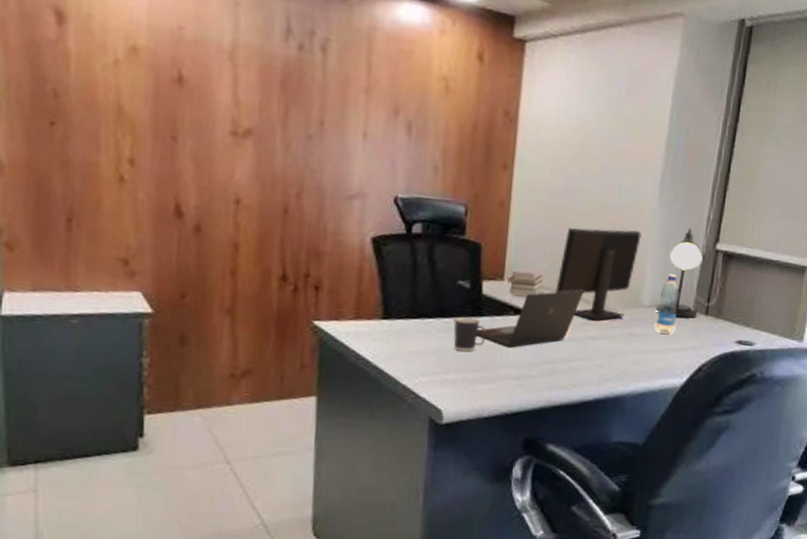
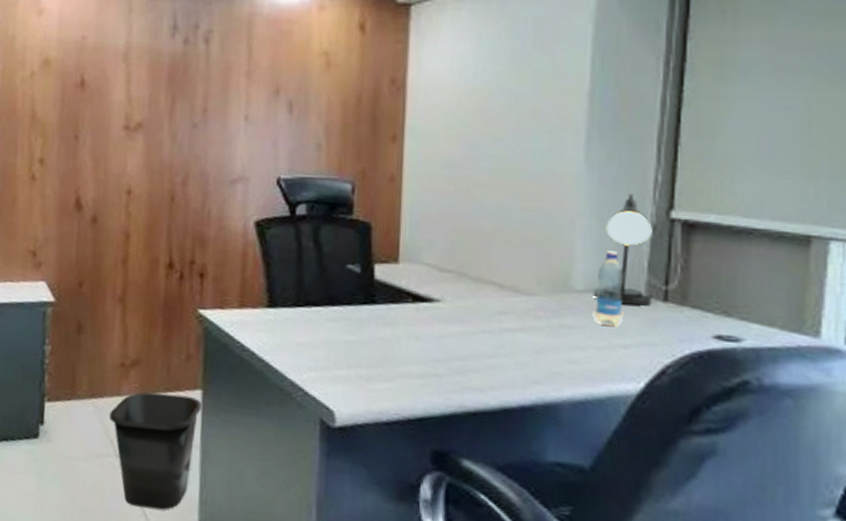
waste bin: none [218,400,317,508] -> present [109,392,202,510]
mug: present [453,317,486,352] -> none [344,305,381,344]
laptop: present [476,290,584,348] -> none [370,273,496,341]
books: present [508,267,546,298] -> none [403,248,449,283]
computer monitor: present [555,227,642,322] -> none [461,199,566,311]

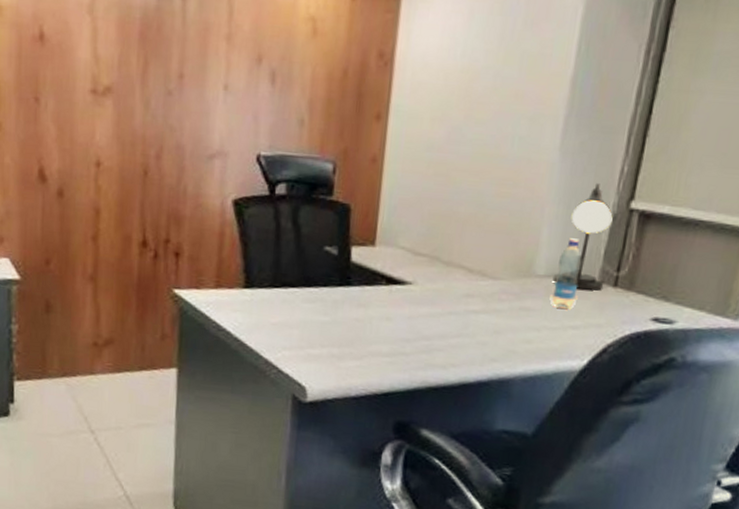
waste bin: present [109,392,202,510] -> none [82,371,178,480]

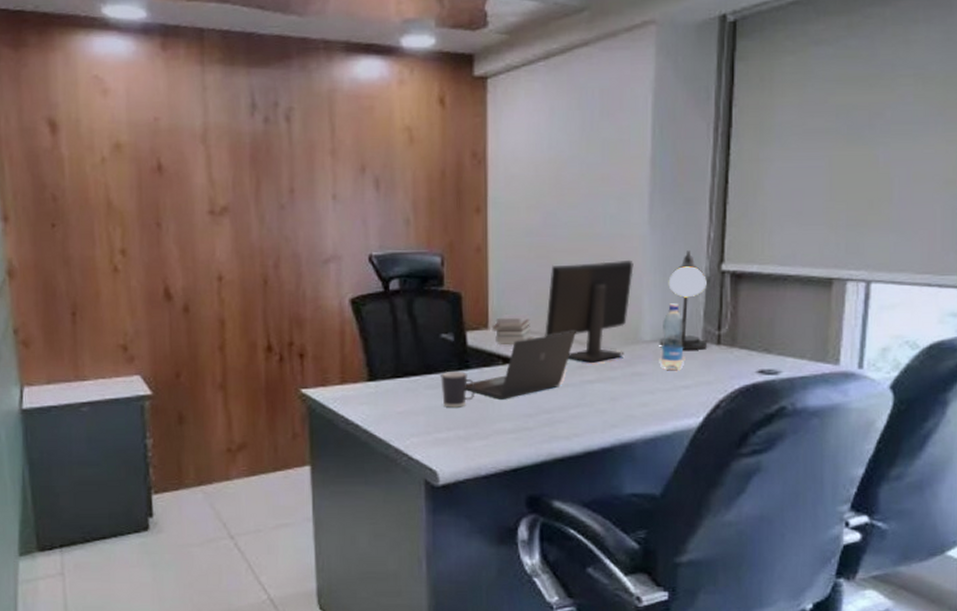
mug: none [319,286,355,325] -> present [441,370,475,408]
laptop: none [344,257,467,321] -> present [465,332,576,399]
books: none [379,231,422,266] -> present [493,313,534,346]
computer monitor: none [433,184,538,294] -> present [545,259,634,364]

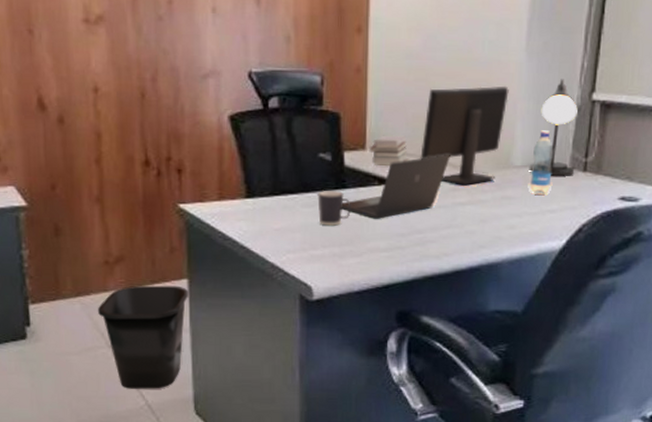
waste bin: none [219,473,312,582] -> present [97,285,189,389]

